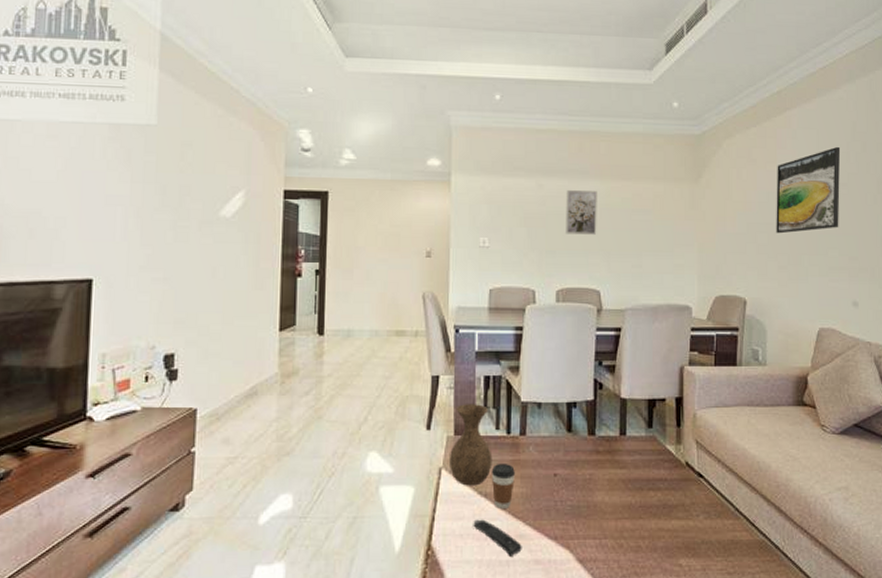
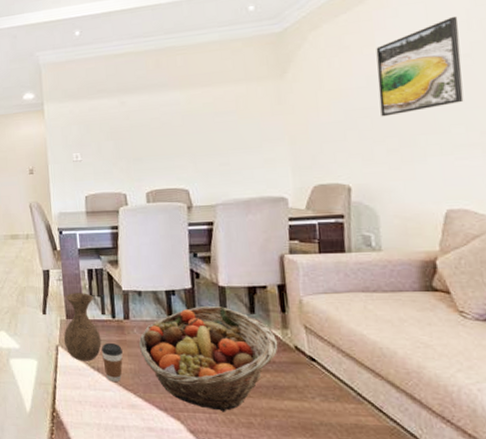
remote control: present [473,519,522,556] -> none [89,389,135,423]
fruit basket: none [533,419,671,537] -> present [138,305,278,412]
wall art: present [566,190,597,235] -> none [147,101,181,142]

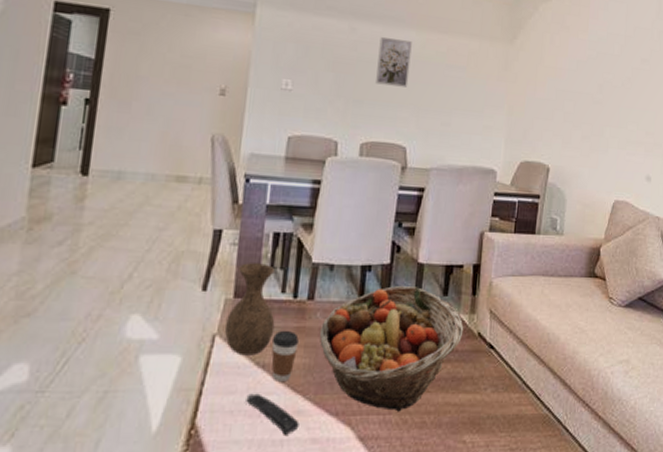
remote control: none [89,389,135,423] -> present [246,393,300,435]
wall art: none [147,101,181,142] -> present [376,37,412,87]
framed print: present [376,16,464,117] -> none [582,22,646,104]

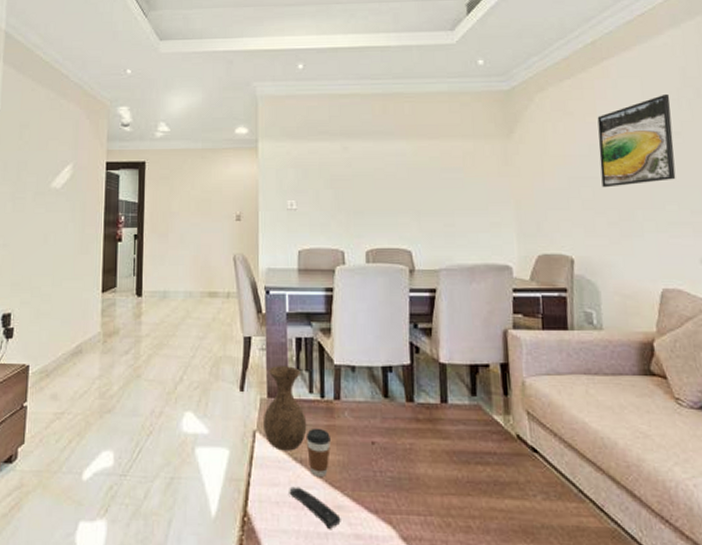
fruit basket: present [319,285,464,412] -> none [349,385,500,514]
wall art: present [376,37,412,87] -> none [372,151,405,195]
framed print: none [582,22,646,104] -> present [597,93,676,188]

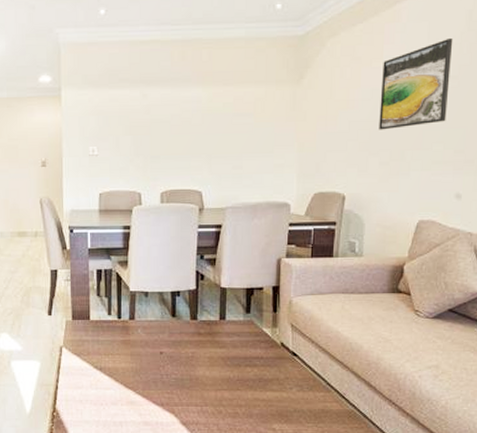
vase: present [262,366,307,451] -> none [68,293,106,361]
remote control: present [289,486,341,529] -> none [90,388,133,418]
coffee cup: present [306,428,331,477] -> none [105,342,125,380]

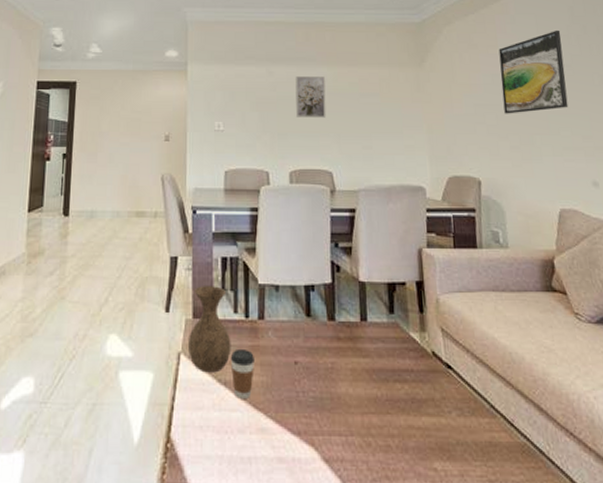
vase: none [68,293,106,361] -> present [187,286,231,373]
coffee cup: none [105,342,125,380] -> present [230,348,254,399]
wall art: none [169,98,199,140] -> present [295,76,326,118]

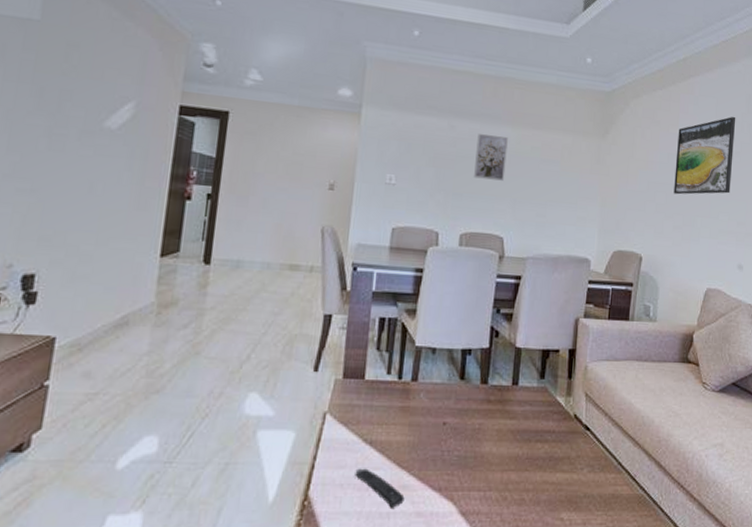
vase: present [187,286,231,373] -> none [334,346,382,433]
remote control: none [213,410,264,453] -> present [355,468,405,508]
coffee cup: present [230,348,254,399] -> none [378,409,403,457]

